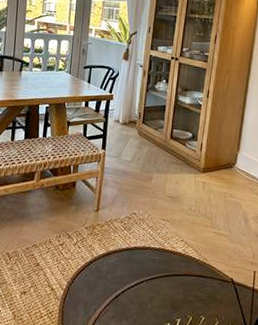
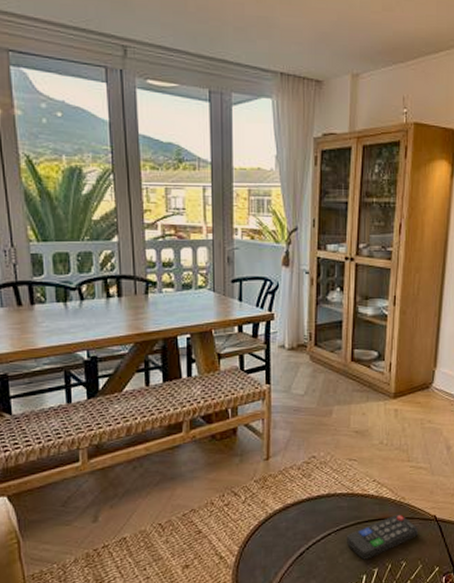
remote control: none [155,272,218,310] -> present [346,514,419,560]

